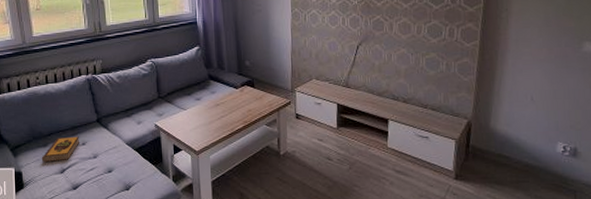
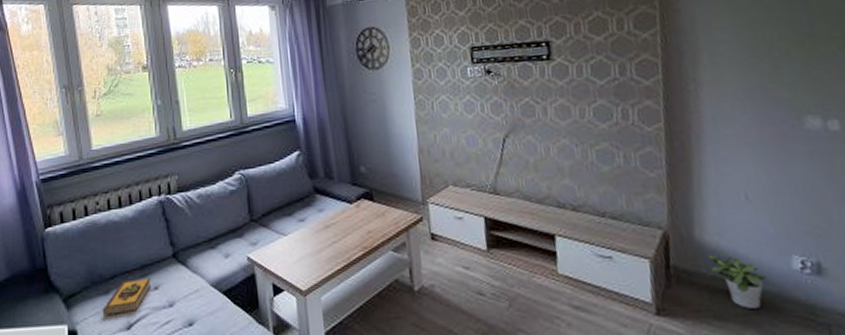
potted plant: none [497,137,537,179] -> present [707,252,767,310]

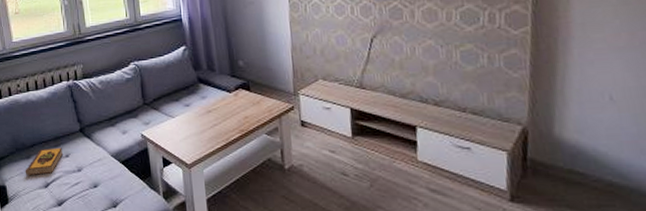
potted plant: present [707,252,767,310] -> none [565,148,625,202]

